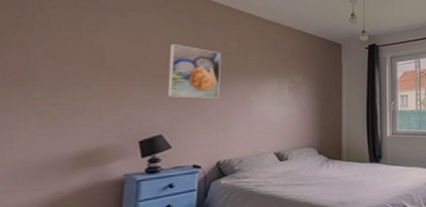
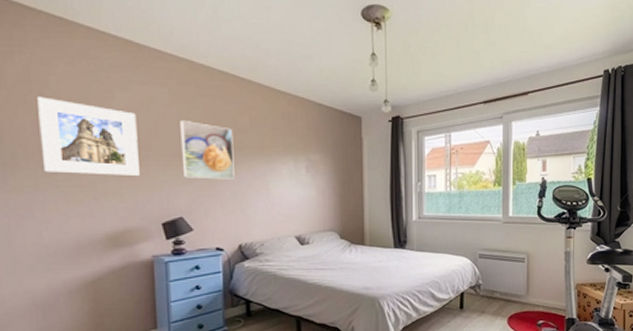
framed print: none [21,19,128,96] -> present [37,96,140,177]

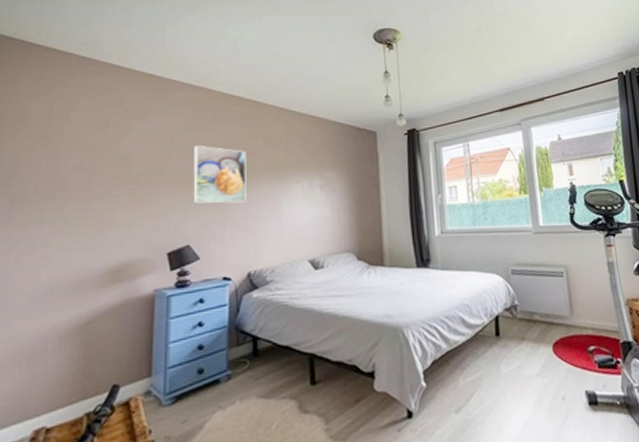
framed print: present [37,96,140,177] -> none [52,131,151,206]

